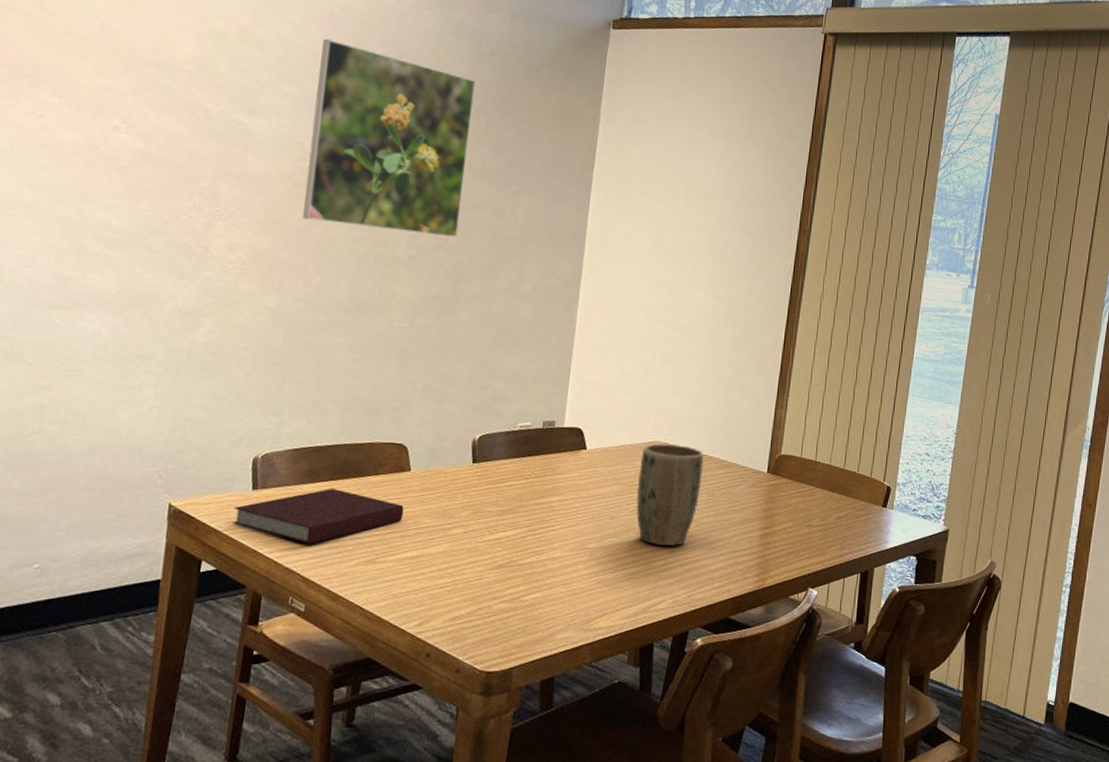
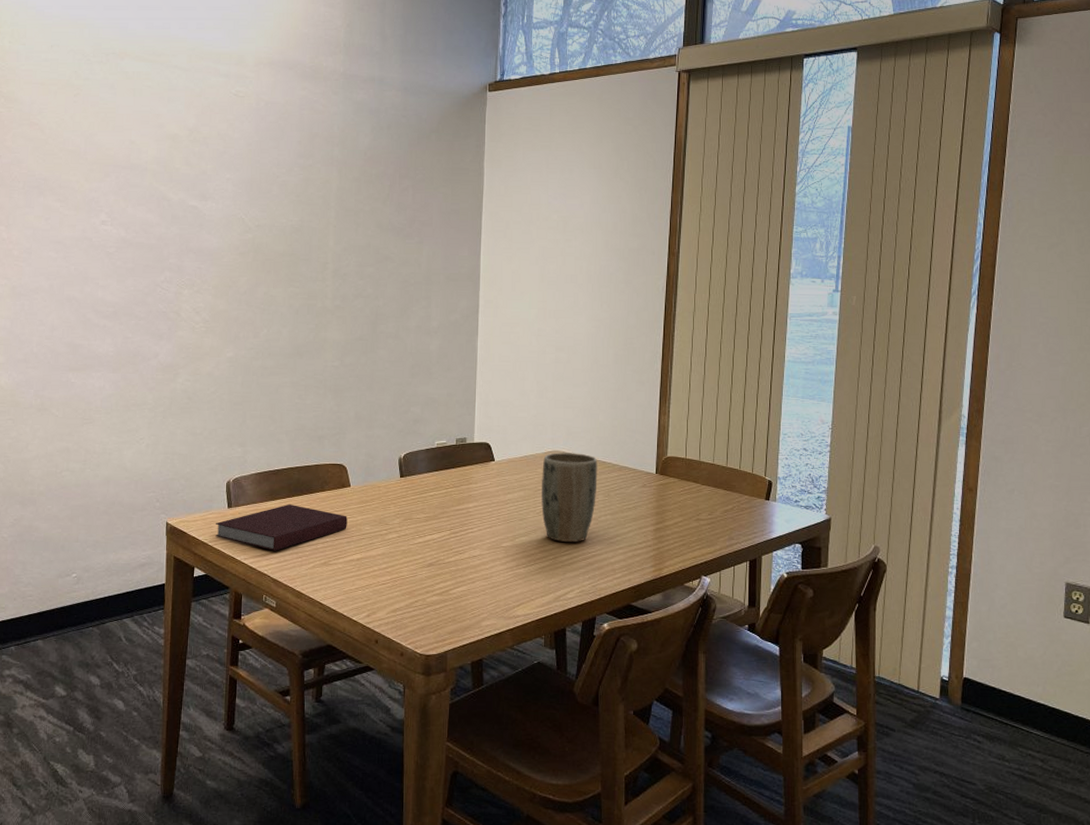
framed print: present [303,38,476,238] -> none [249,129,378,287]

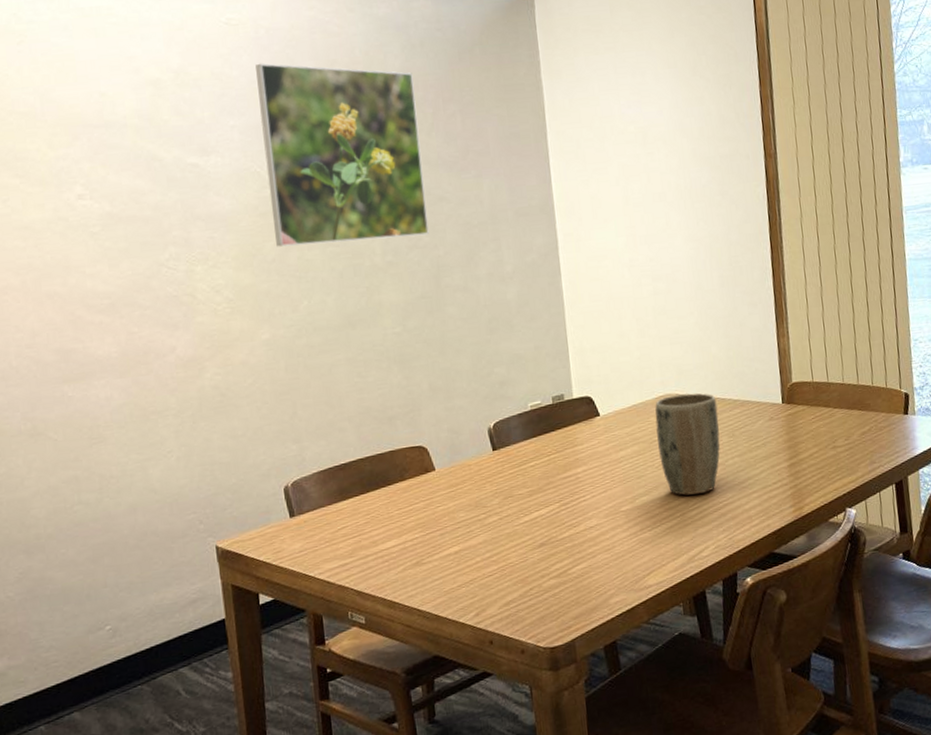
notebook: present [215,503,347,551] -> none [278,501,438,559]
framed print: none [249,129,378,287] -> present [255,63,429,247]

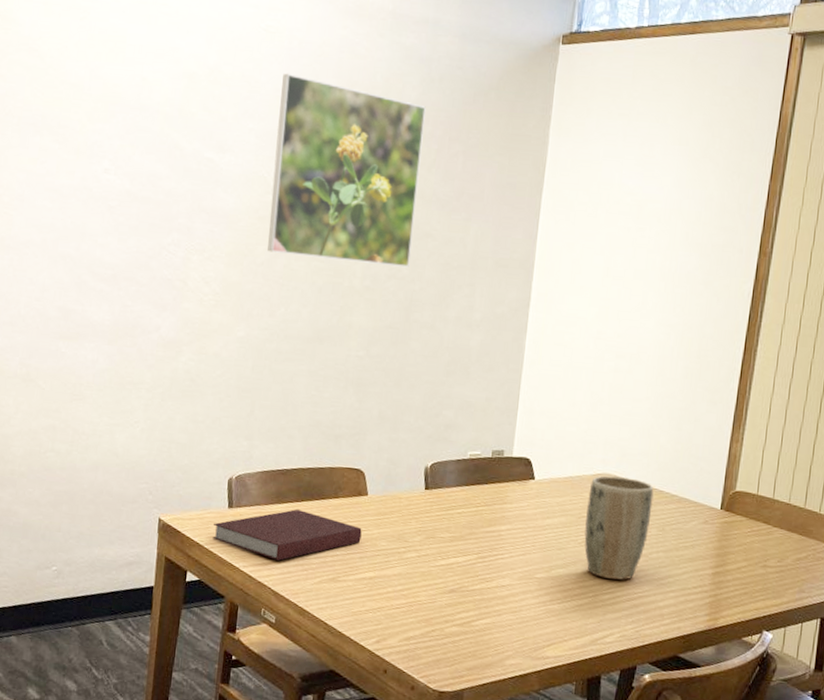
notebook: none [278,501,438,559] -> present [212,509,362,561]

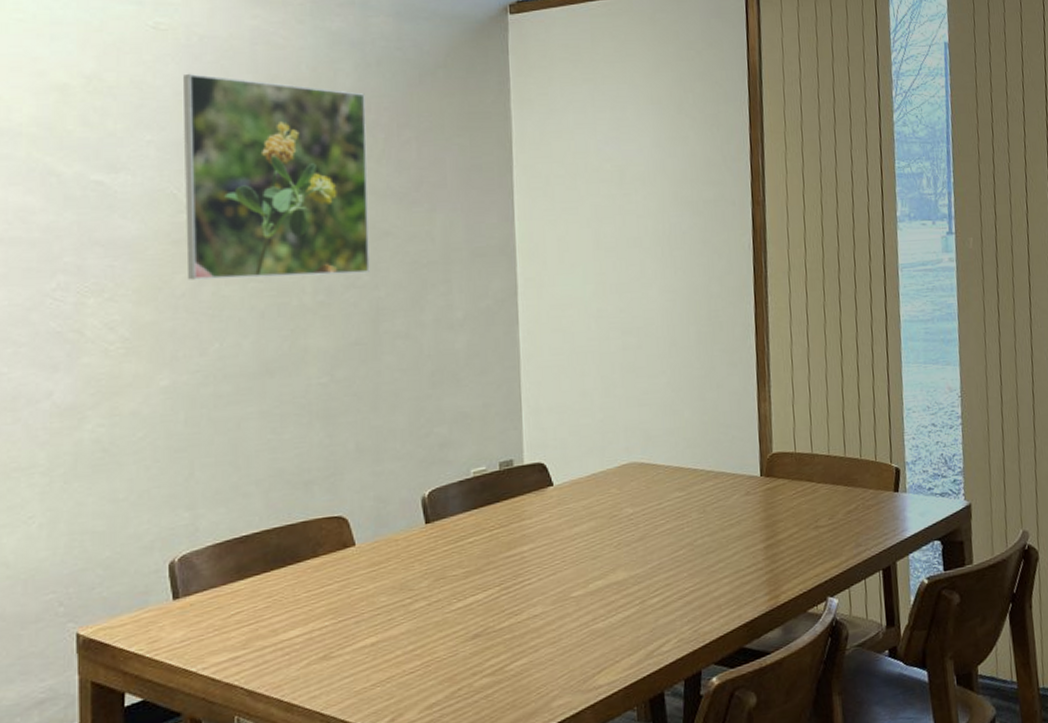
notebook: present [212,509,362,561] -> none [155,580,354,651]
plant pot: present [584,475,654,580] -> none [616,462,689,580]

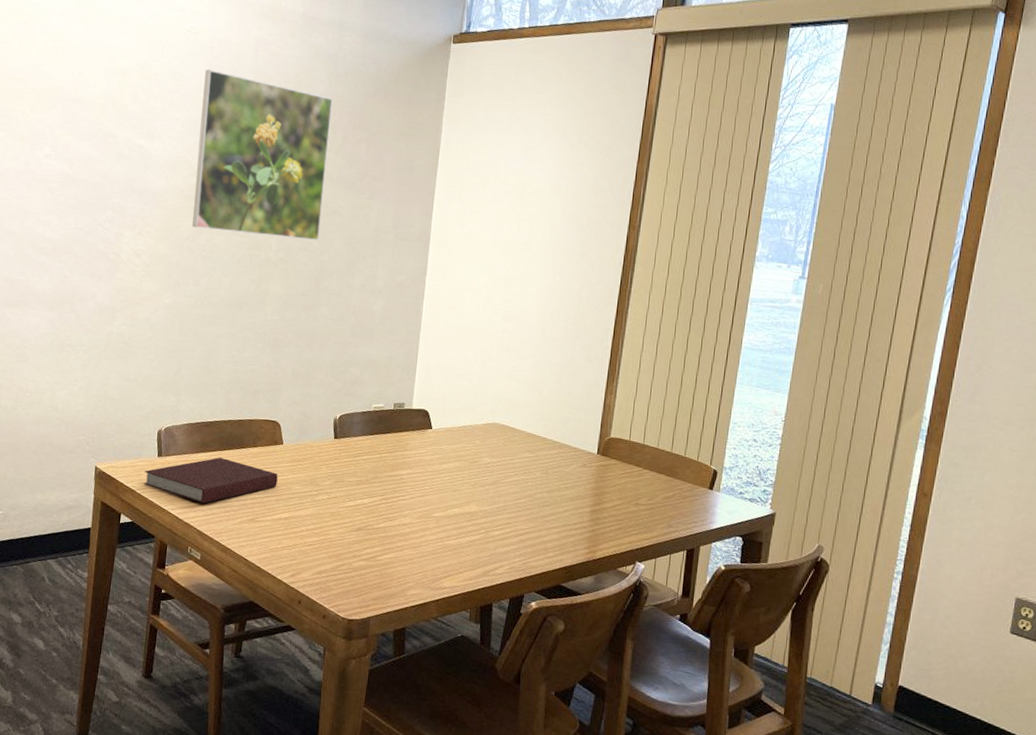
notebook: none [155,580,354,651] -> present [144,457,278,504]

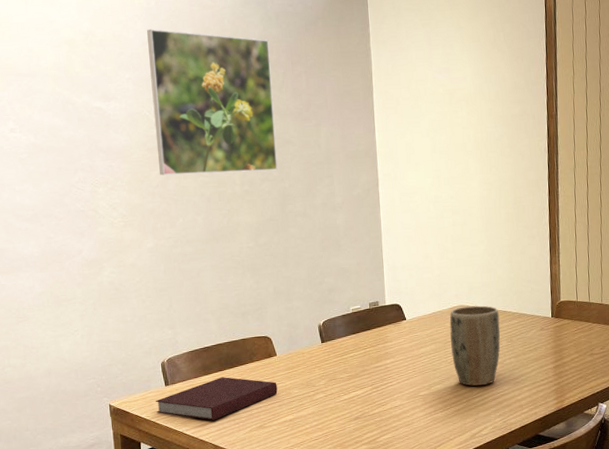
plant pot: none [476,425,538,518] -> present [449,305,500,386]

